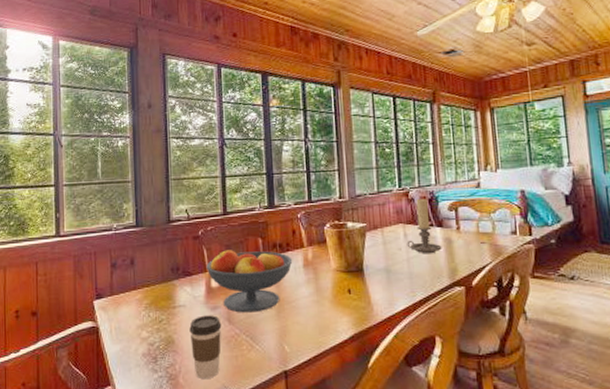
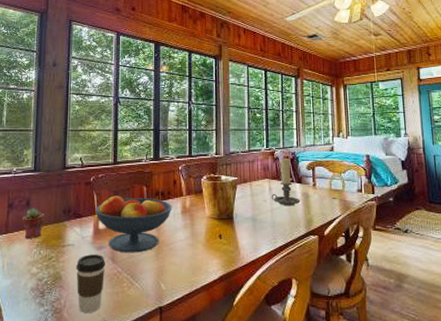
potted succulent: none [126,267,152,300] -> present [21,208,45,238]

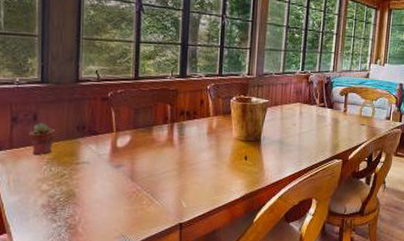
coffee cup: present [76,254,106,313] -> none [92,172,124,228]
fruit bowl: present [95,196,173,253] -> none [113,113,198,172]
candle holder: present [271,157,301,206] -> none [301,82,330,131]

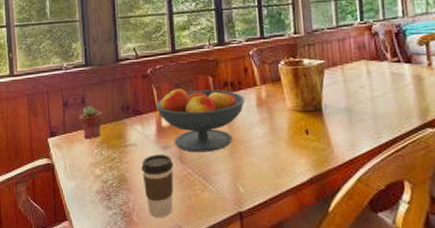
coffee cup: none [92,172,124,228] -> present [141,154,174,217]
fruit bowl: none [113,113,198,172] -> present [156,89,246,153]

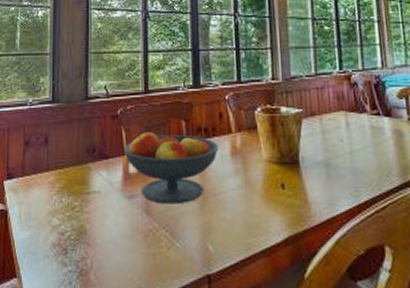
potted succulent: present [78,105,103,138] -> none [39,146,66,183]
coffee cup: present [141,154,174,217] -> none [104,204,139,277]

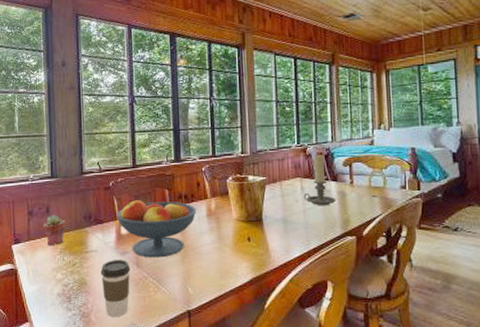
potted succulent: none [39,146,66,183] -> present [42,215,66,245]
coffee cup: none [104,204,139,277] -> present [101,260,131,316]
candle holder: none [349,82,391,148] -> present [303,154,336,206]

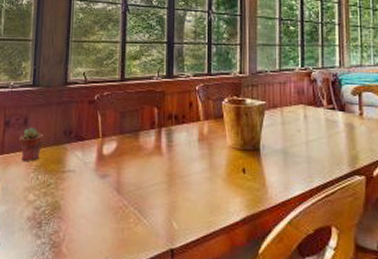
coffee cup: present [101,260,131,316] -> none [77,183,110,250]
fruit bowl: present [116,200,197,258] -> none [99,117,188,185]
candle holder: present [303,154,336,206] -> none [306,79,343,139]

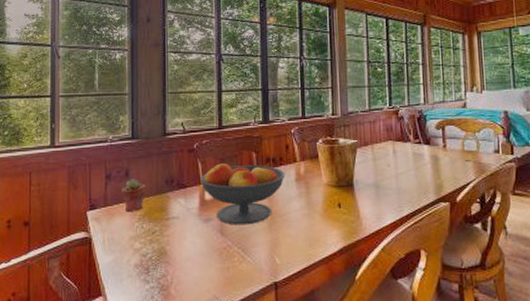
fruit bowl: none [99,117,188,185] -> present [200,163,285,225]

